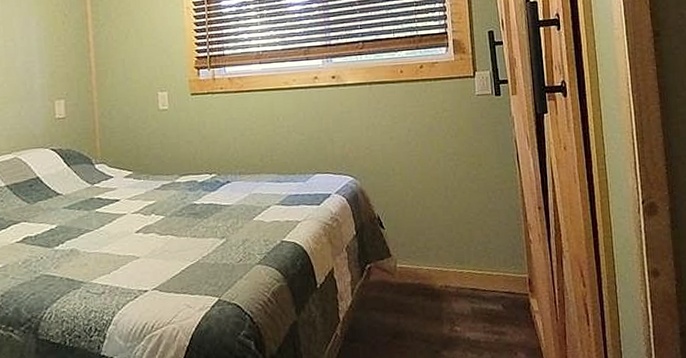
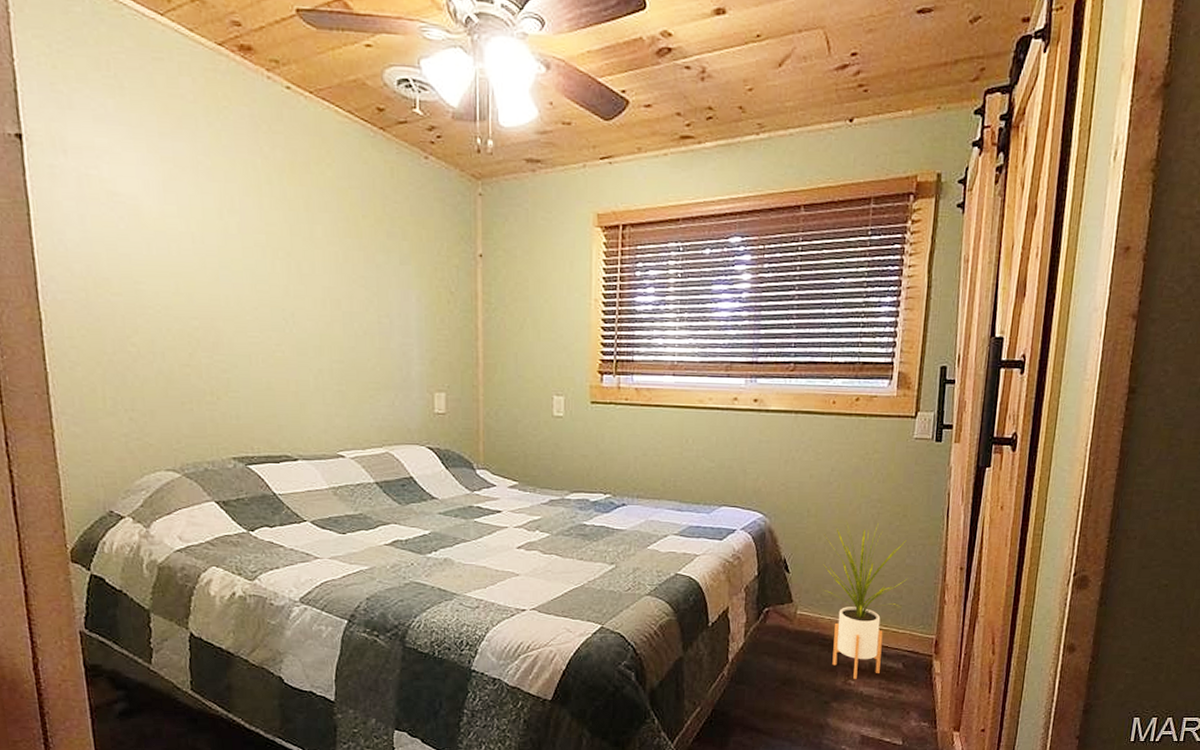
house plant: none [410,173,493,325] -> present [822,520,908,679]

